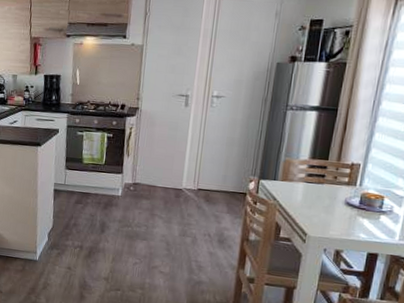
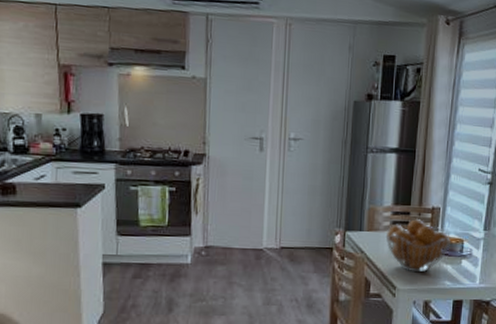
fruit basket: none [299,172,370,224] -> present [385,218,451,273]

